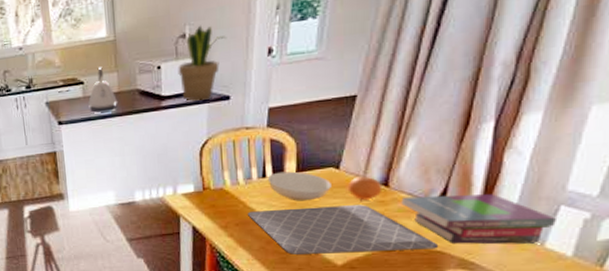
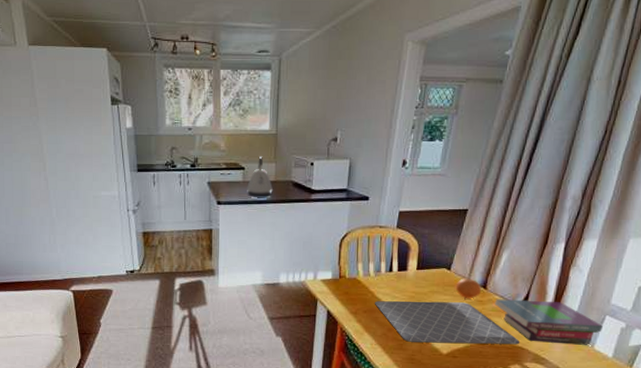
potted plant: present [178,25,227,101] -> none [328,132,371,198]
bowl: present [267,171,331,201] -> none [393,268,443,296]

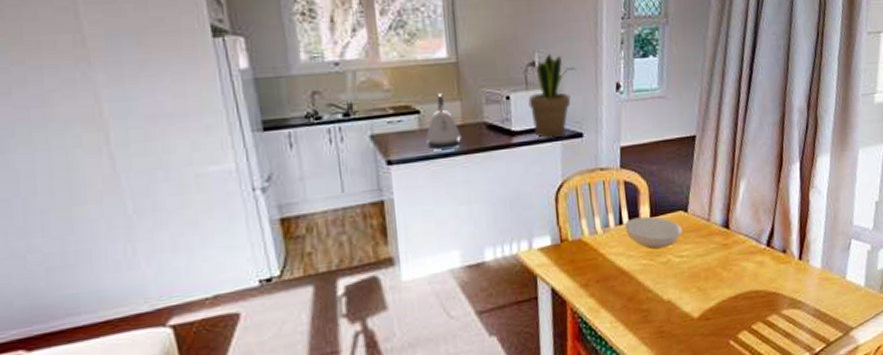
potted plant: none [328,132,371,198] -> present [528,53,577,138]
placemat: present [375,301,520,345] -> none [608,249,774,311]
bowl: none [393,268,443,296] -> present [624,216,683,250]
fruit: present [455,278,481,299] -> none [696,218,724,245]
books: present [494,299,603,345] -> none [740,231,850,283]

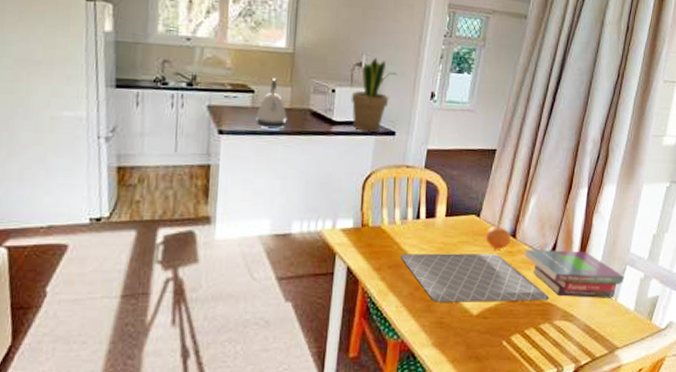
placemat: none [608,249,774,311] -> present [401,253,550,302]
bowl: present [624,216,683,250] -> none [421,215,473,247]
fruit: none [696,218,724,245] -> present [485,226,510,250]
books: none [740,231,850,283] -> present [524,249,624,298]

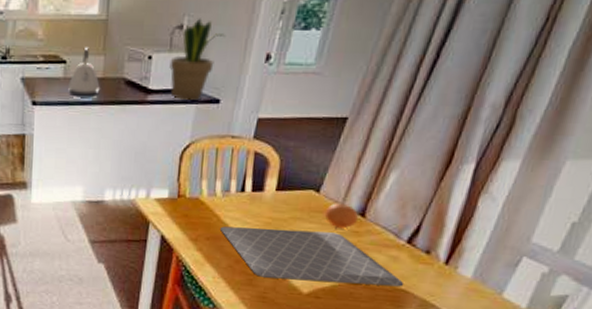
books: present [524,249,624,298] -> none [374,230,517,292]

